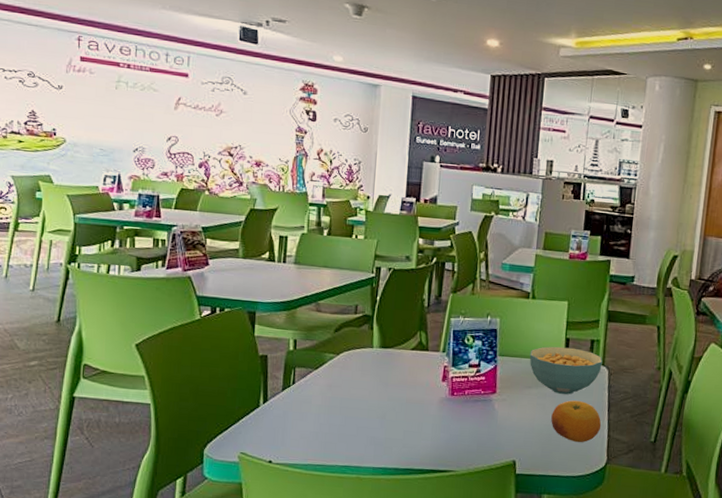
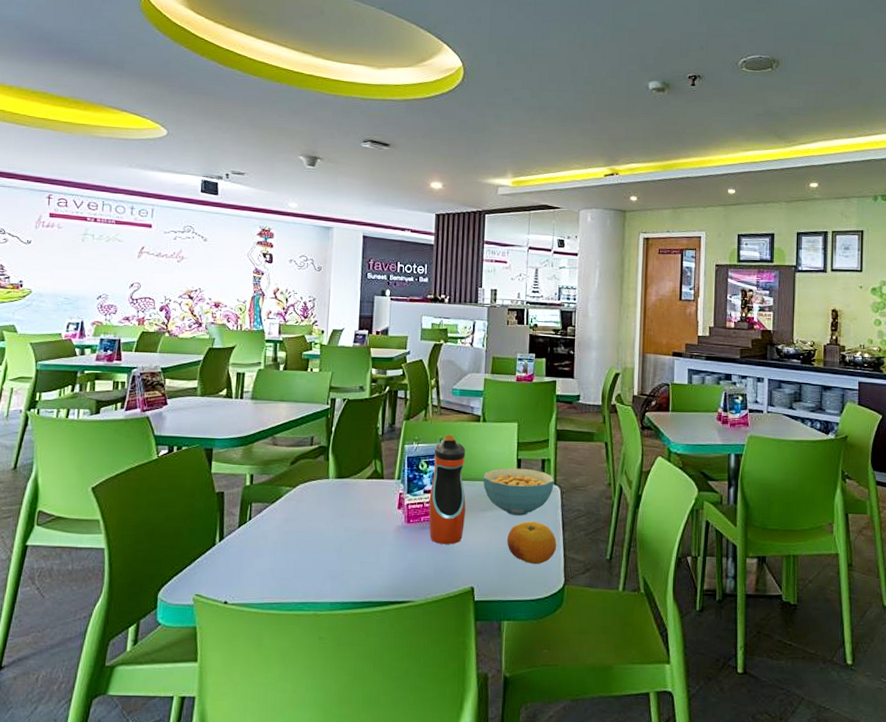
water bottle: none [473,310,514,419] -> present [428,435,466,544]

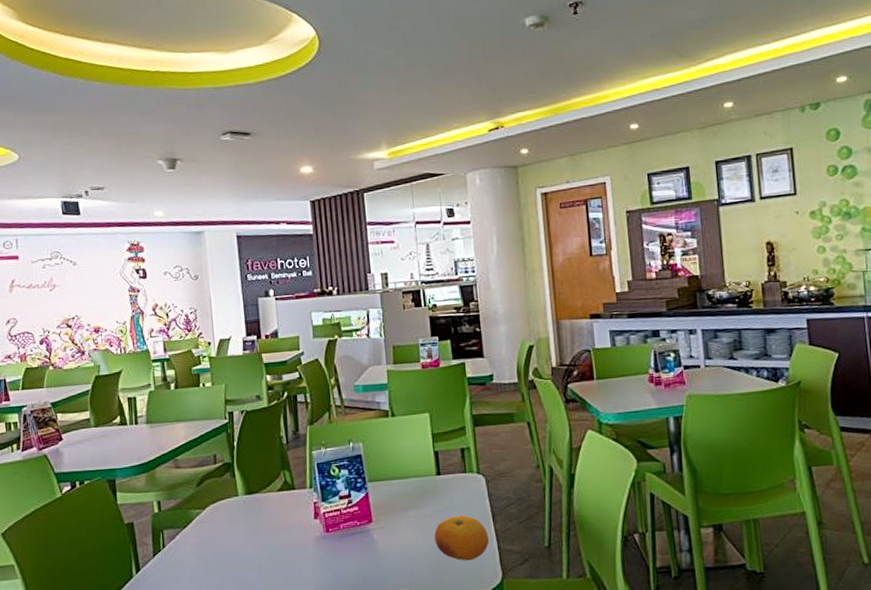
water bottle: present [428,435,466,544] -> none [344,435,387,551]
cereal bowl: present [483,467,554,516] -> none [399,460,478,512]

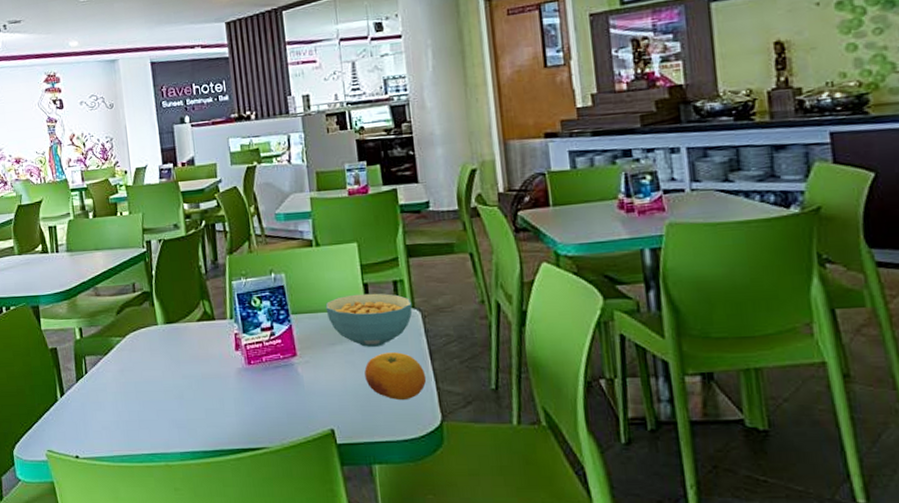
cereal bowl: none [399,460,478,512] -> present [325,293,413,347]

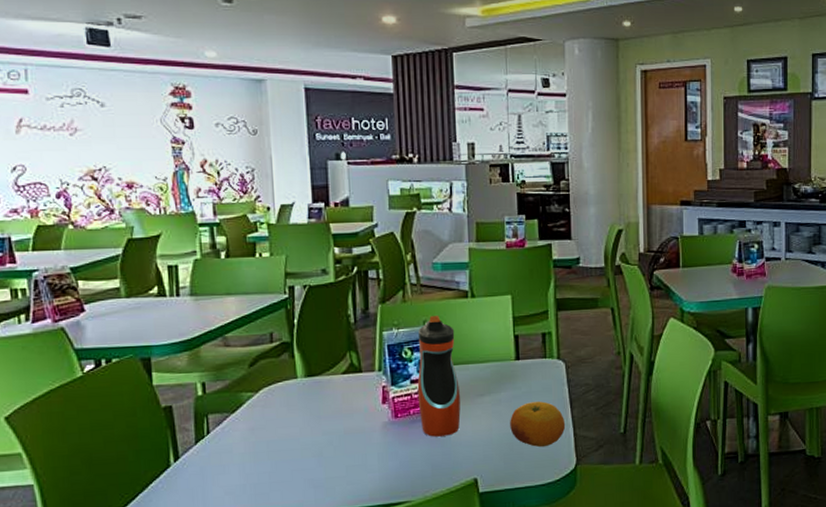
water bottle: none [266,265,313,385] -> present [417,316,461,437]
cereal bowl: present [325,293,413,347] -> none [477,344,558,397]

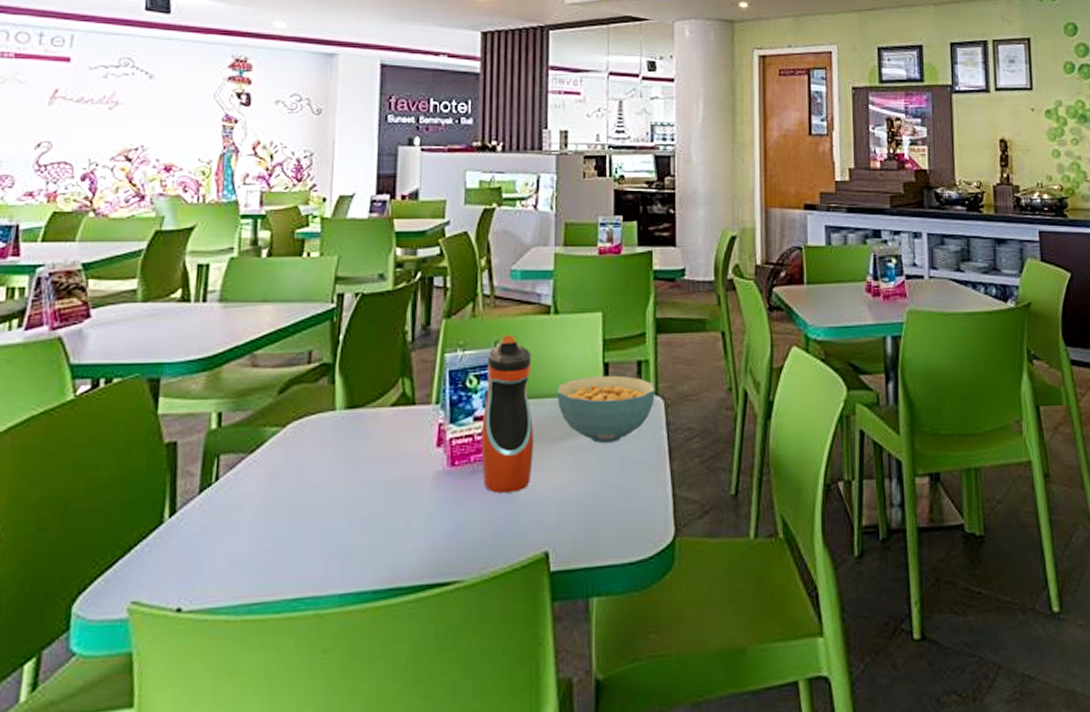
cereal bowl: none [477,344,558,397] -> present [556,375,655,443]
fruit: present [510,401,566,447] -> none [593,450,663,512]

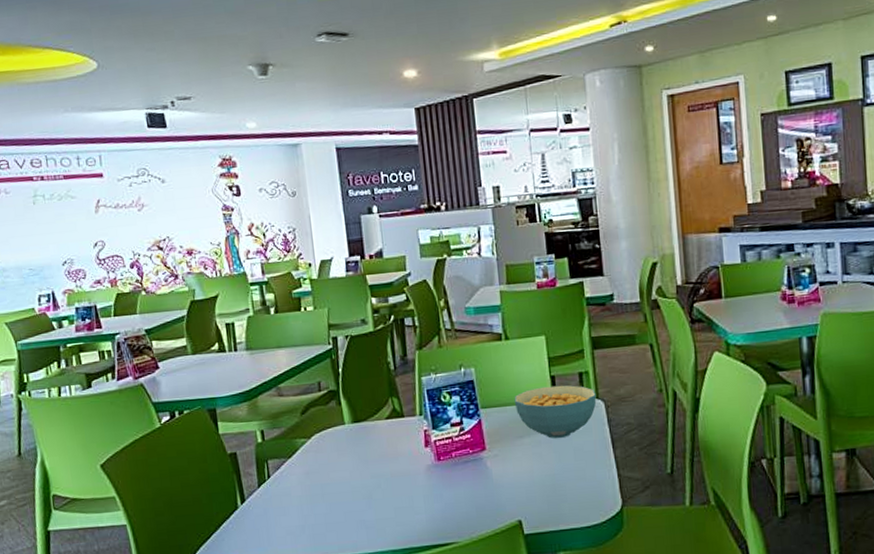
water bottle: present [481,335,533,493] -> none [455,359,502,479]

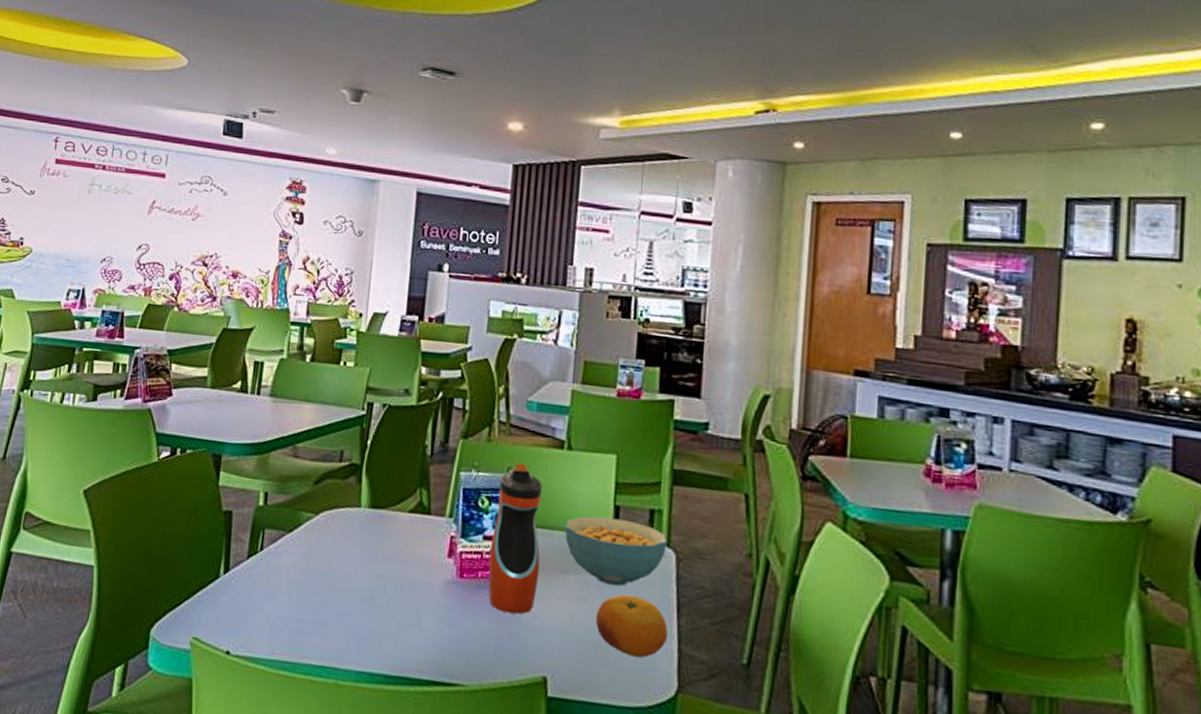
water bottle: none [455,359,502,479] -> present [488,463,543,614]
fruit: none [551,442,609,489] -> present [596,594,669,658]

